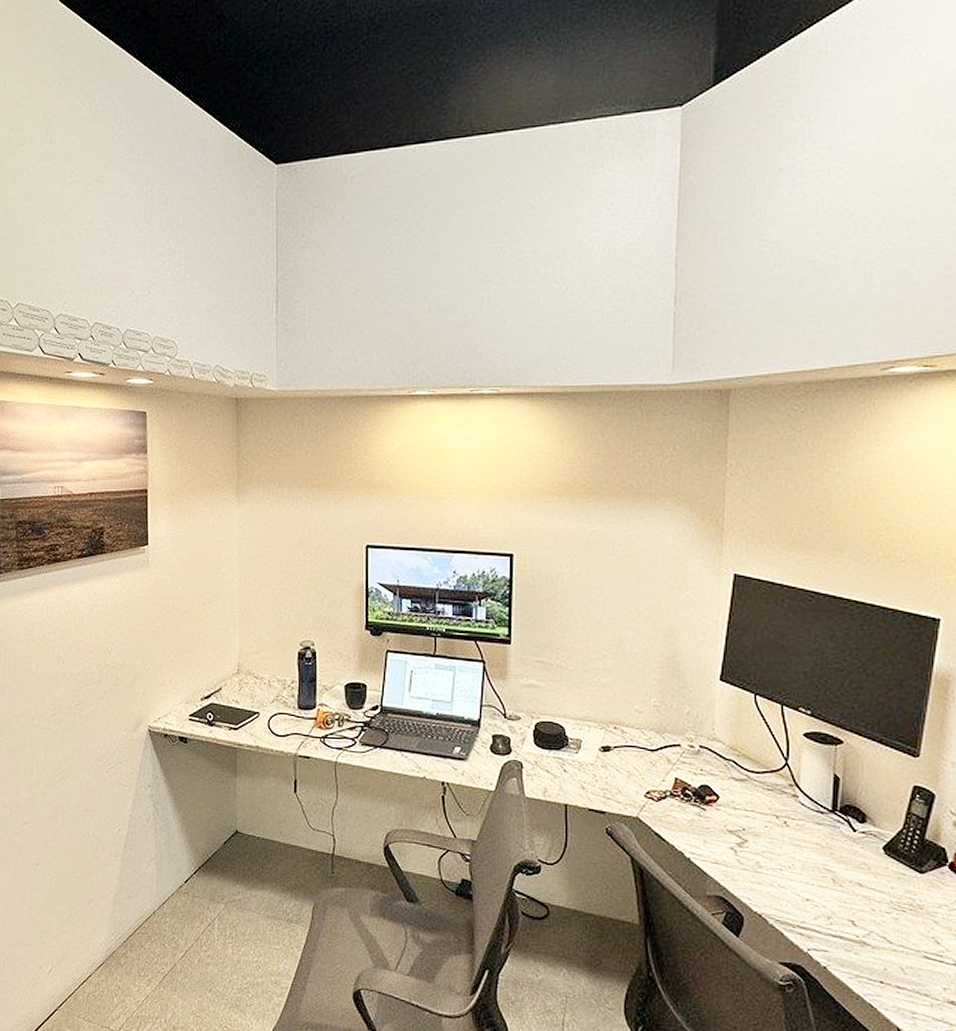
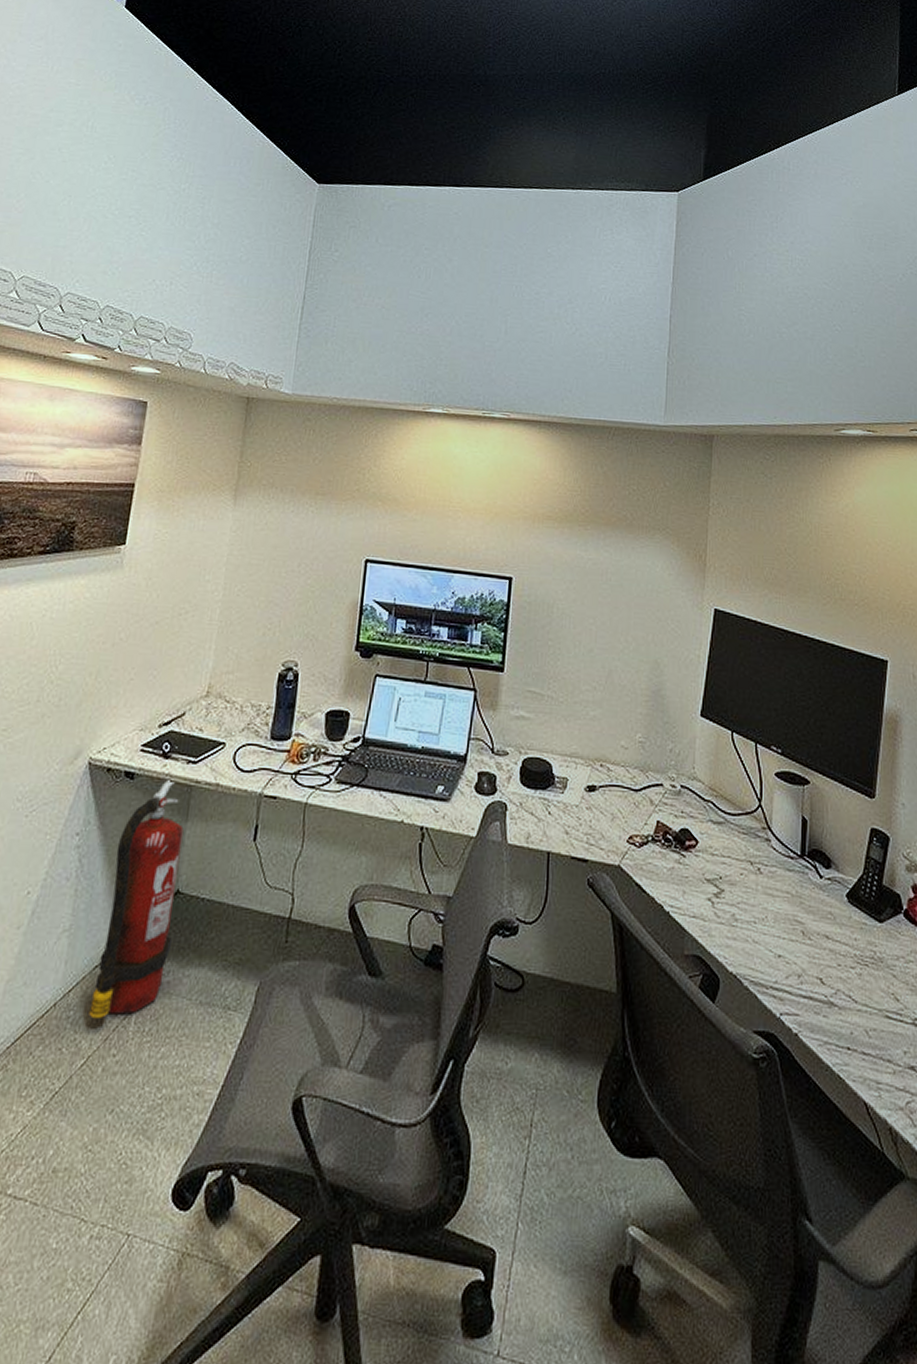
fire extinguisher: none [181,741,237,925] -> present [89,777,184,1020]

